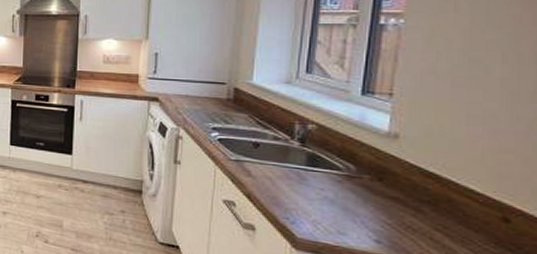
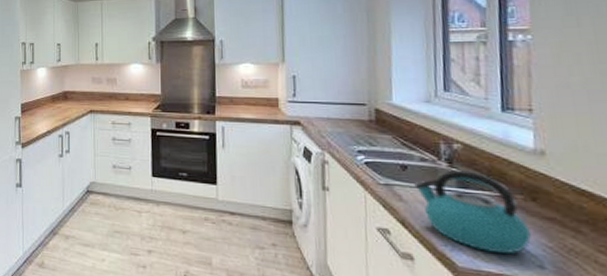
kettle: none [264,149,373,229] -> present [414,170,532,255]

